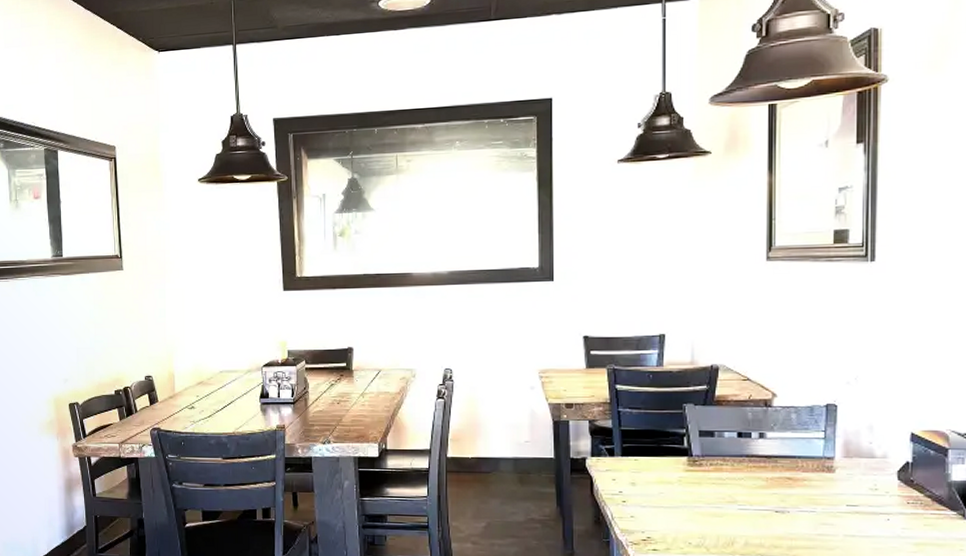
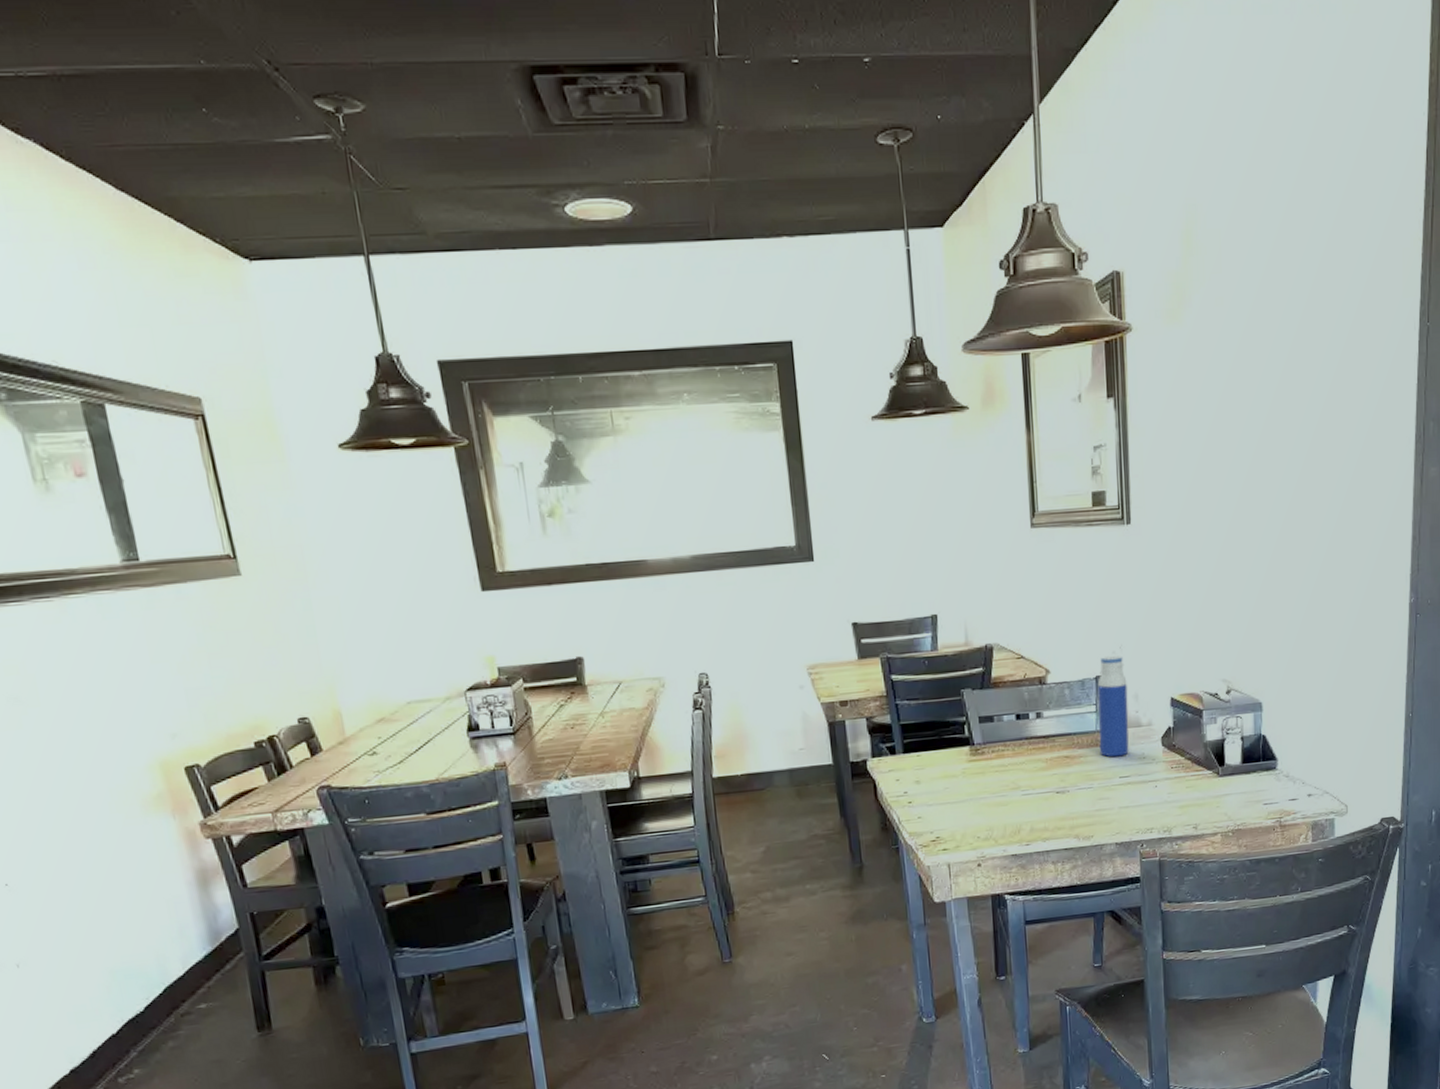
water bottle: none [826,385,861,485] -> present [1097,655,1129,757]

